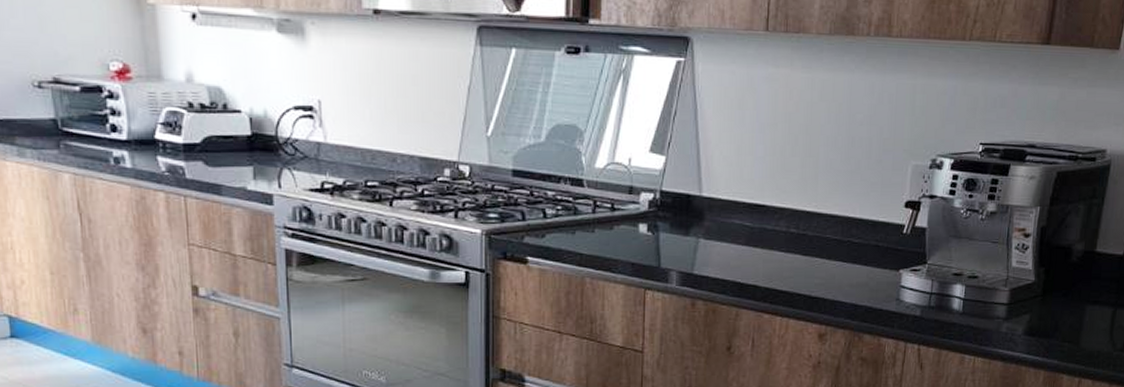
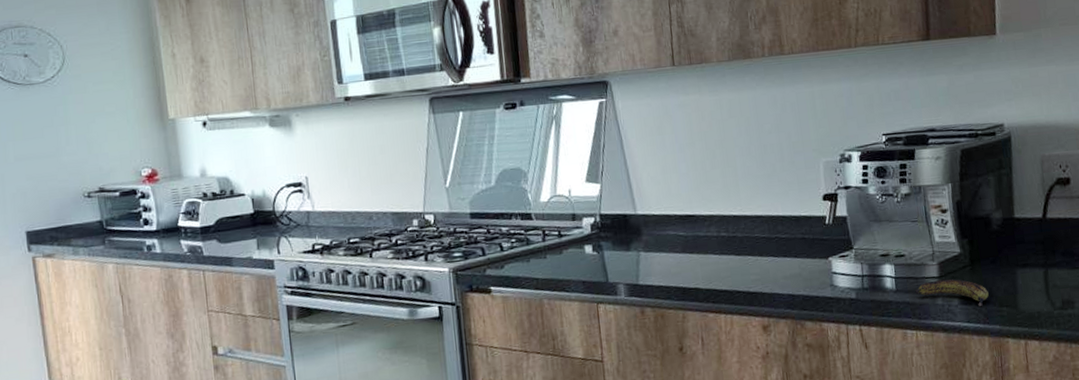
banana: none [981,307,1054,340] -> present [915,279,989,307]

